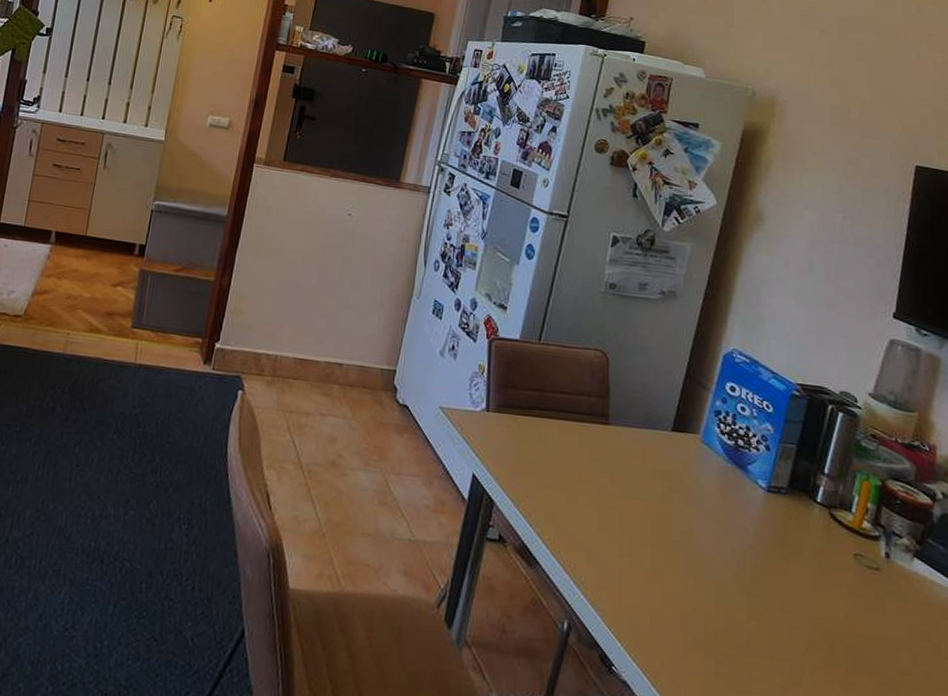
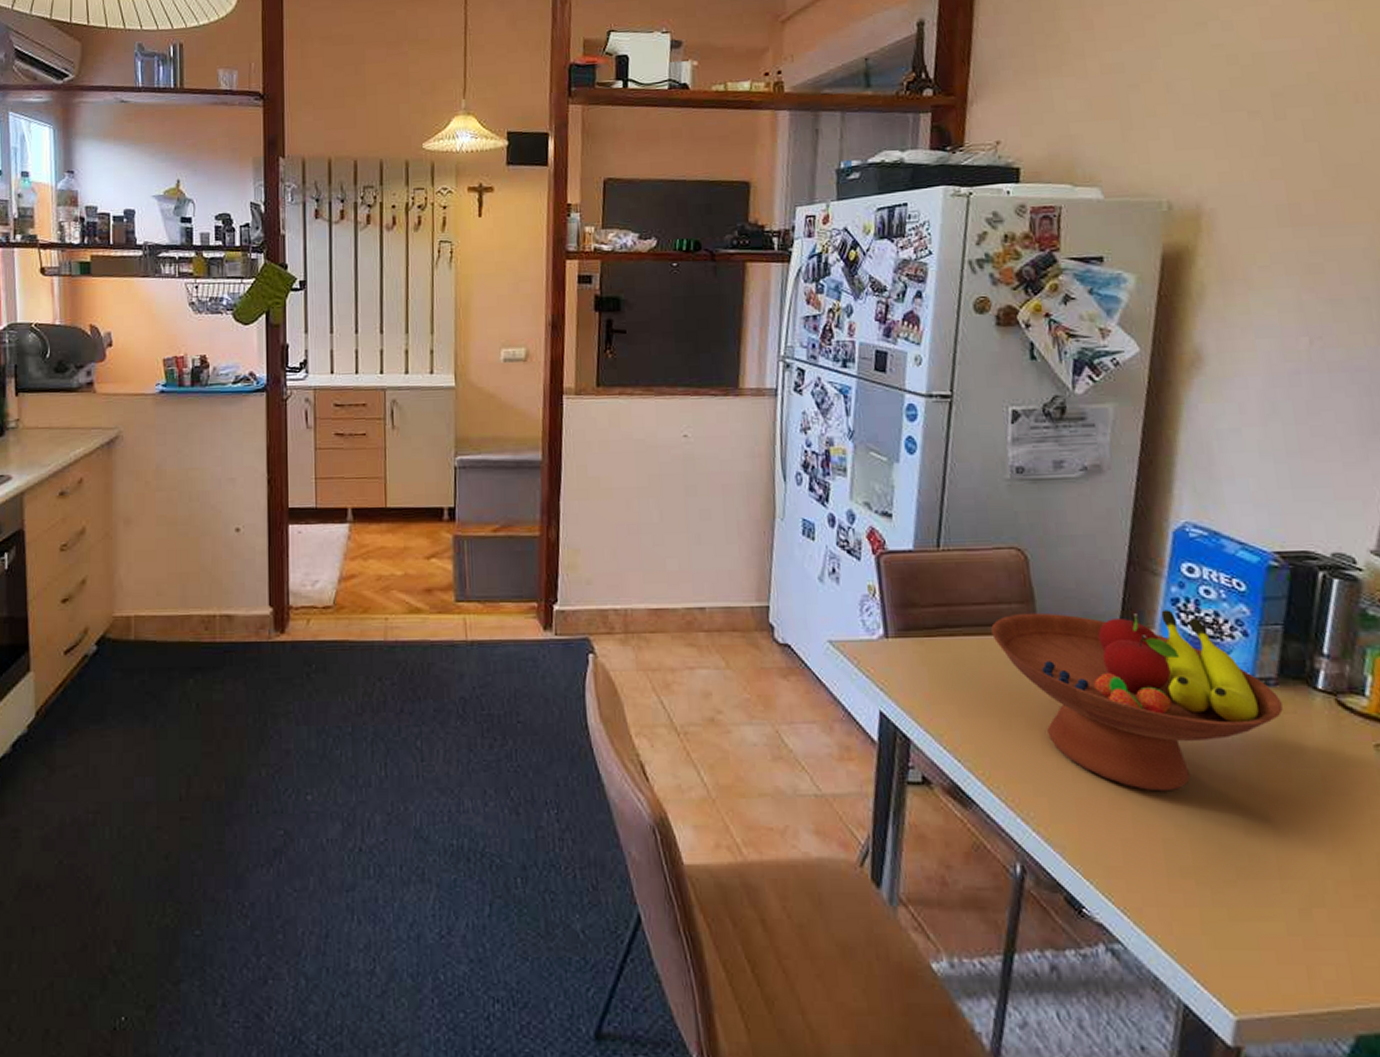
fruit bowl: none [572,405,789,573] -> present [991,610,1283,792]

